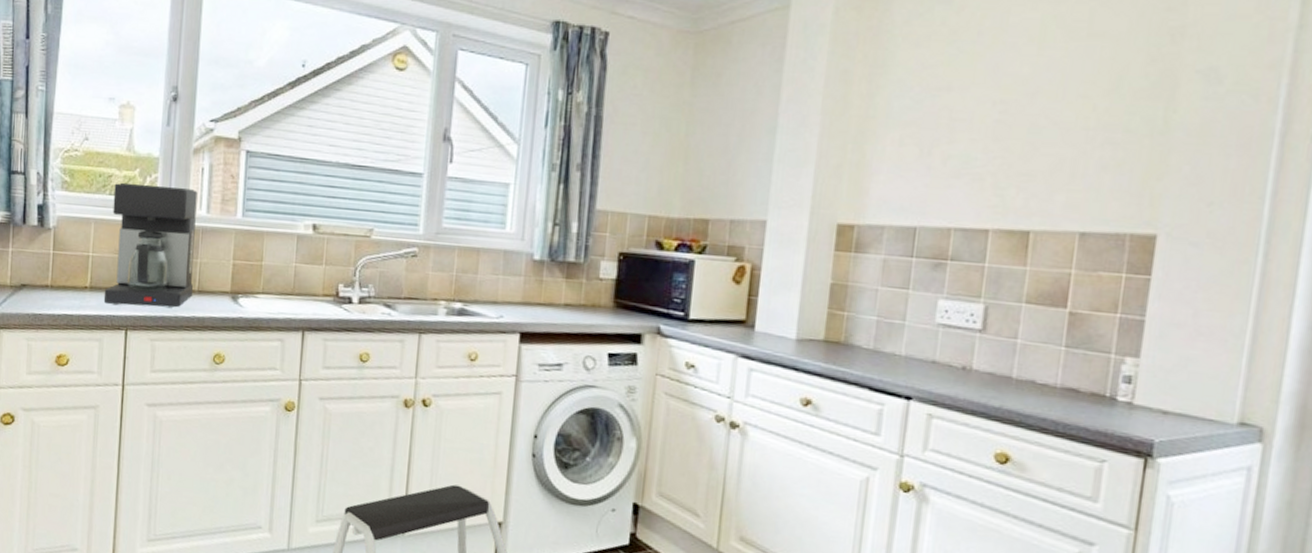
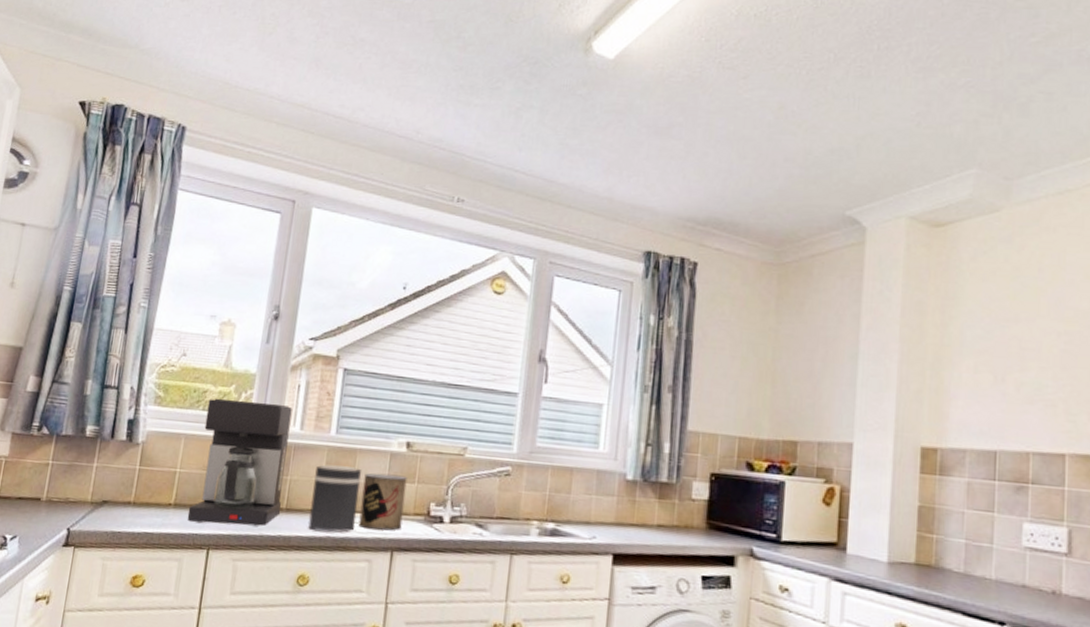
cylinder: none [220,247,270,314] -> present [307,464,362,533]
tin can: none [269,255,315,311] -> present [358,473,407,531]

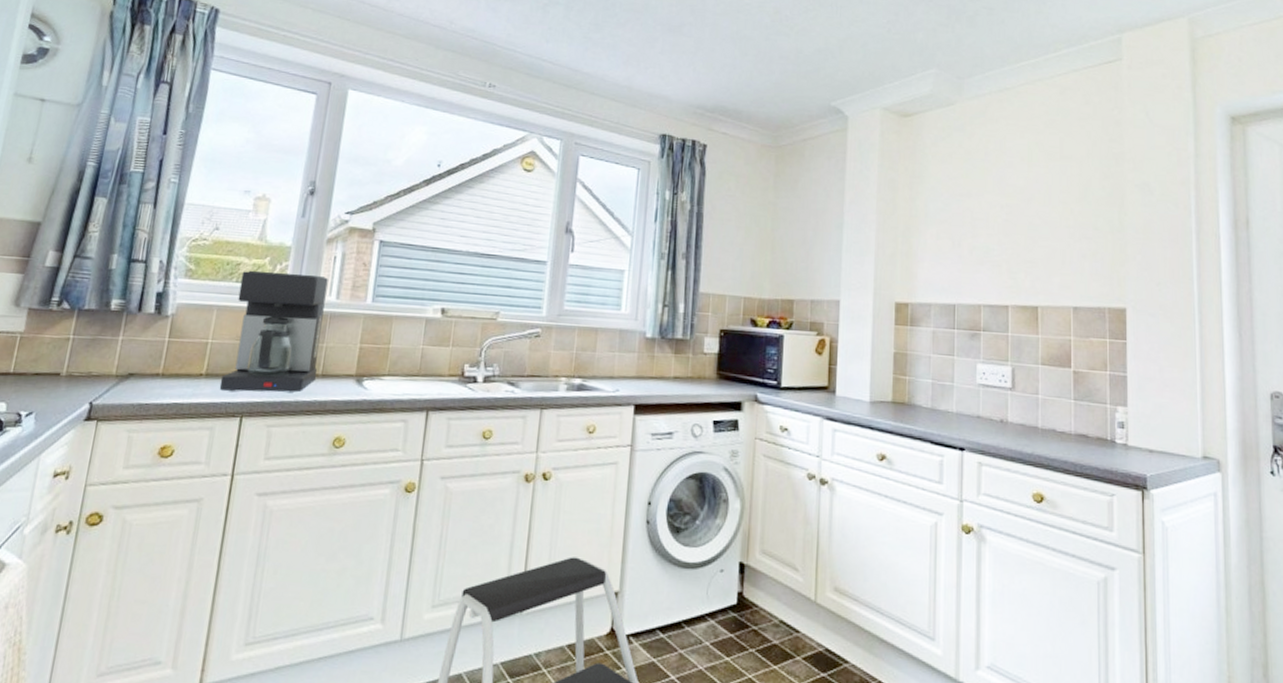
cylinder: present [307,464,362,533] -> none [343,331,398,396]
tin can: present [358,473,407,531] -> none [394,338,442,392]

